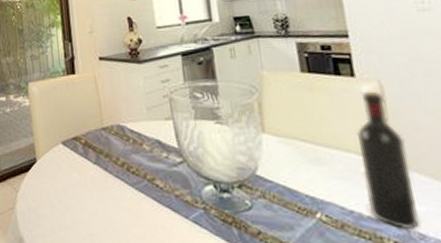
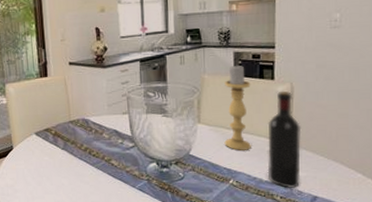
candle holder: none [290,58,339,171] -> present [224,65,251,151]

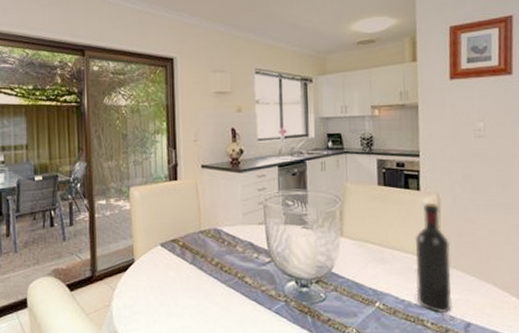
candle holder: present [224,65,251,151] -> none [368,173,398,268]

